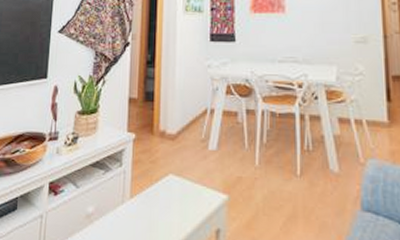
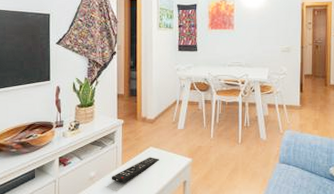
remote control: none [115,189,183,226] -> present [111,157,160,183]

